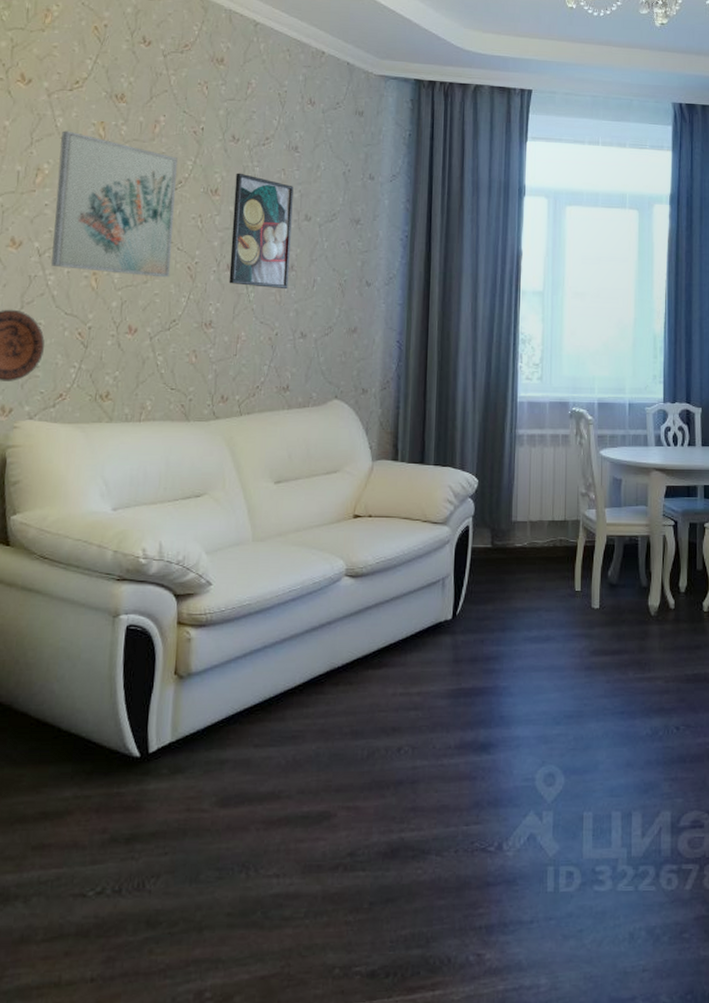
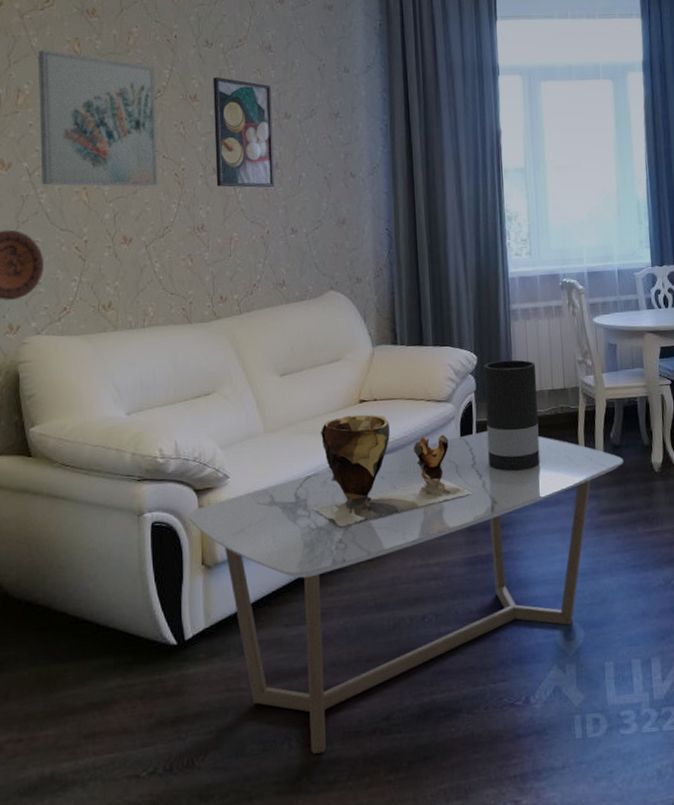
coffee table: none [165,558,619,886] -> present [188,431,623,754]
clay pot: none [296,530,462,646] -> present [314,414,473,527]
vase: none [480,486,538,603] -> present [484,359,541,472]

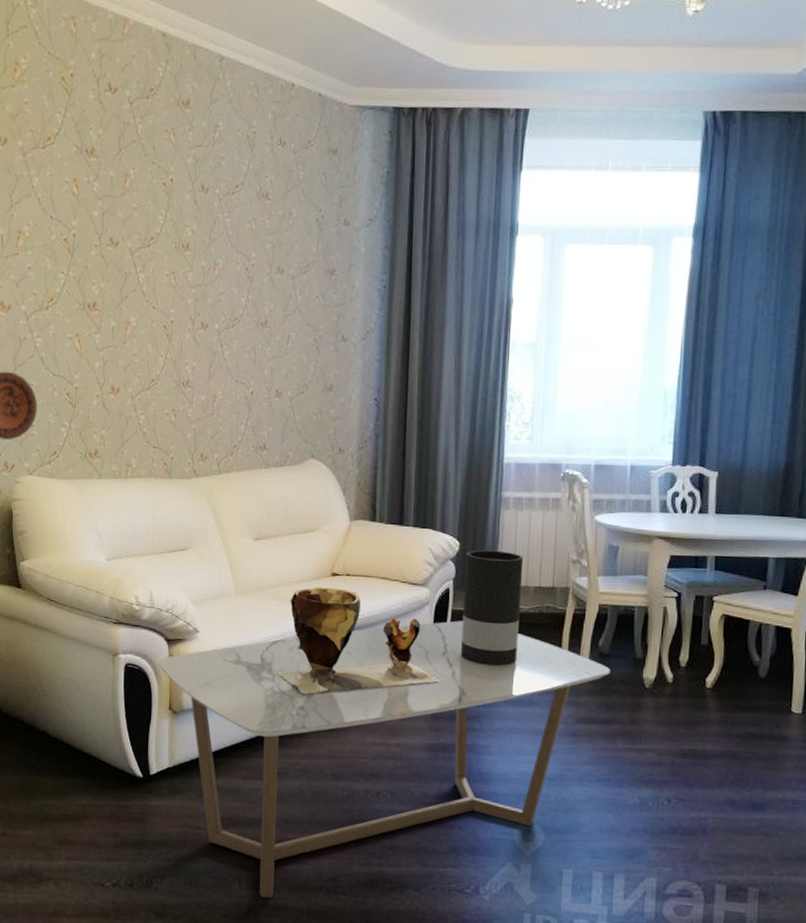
wall art: present [37,50,159,187] -> none [37,190,149,337]
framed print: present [213,77,275,188] -> none [203,225,265,347]

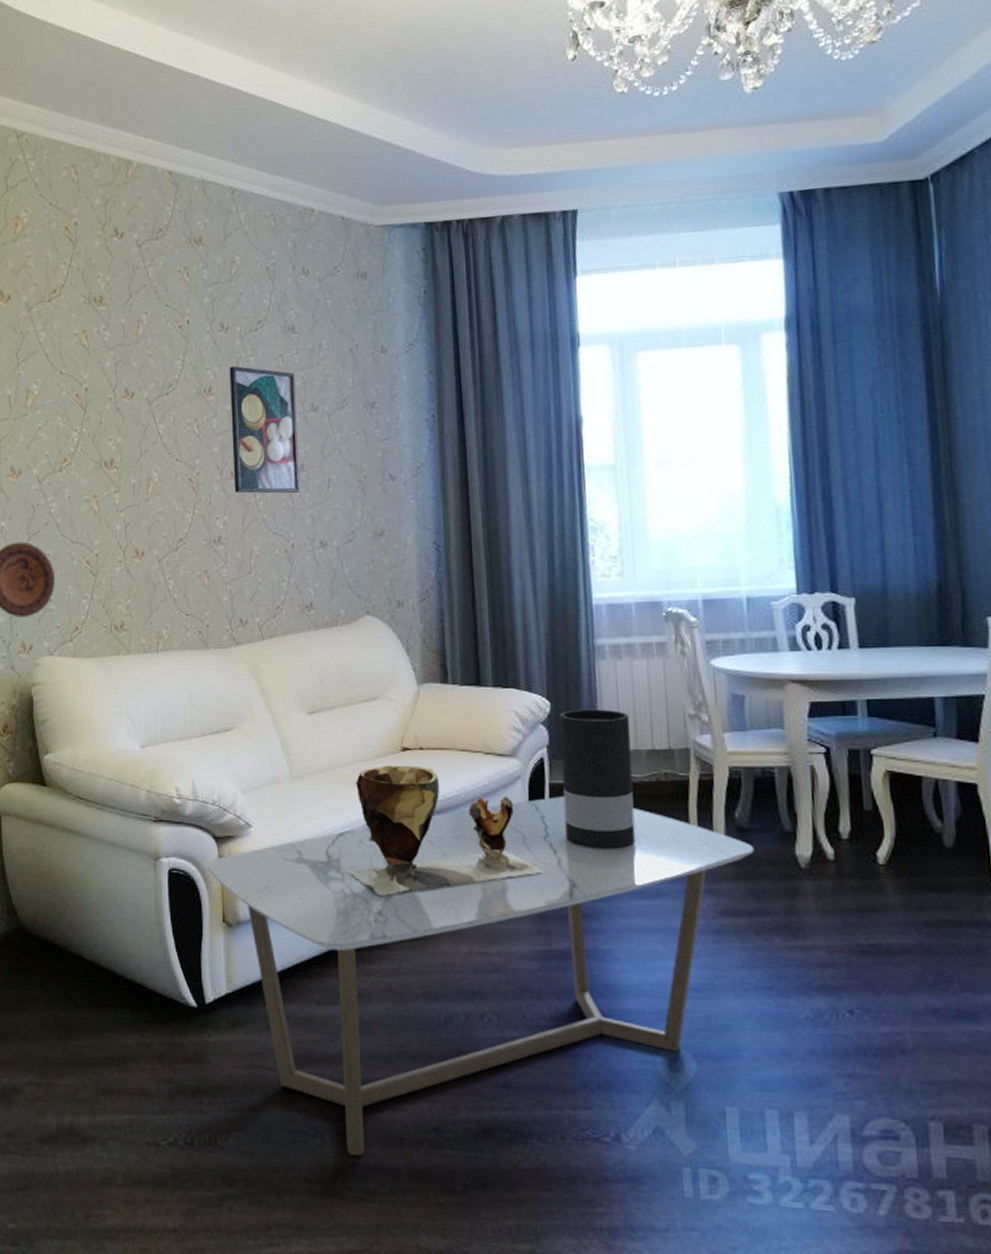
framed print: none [203,225,265,347] -> present [229,365,300,494]

